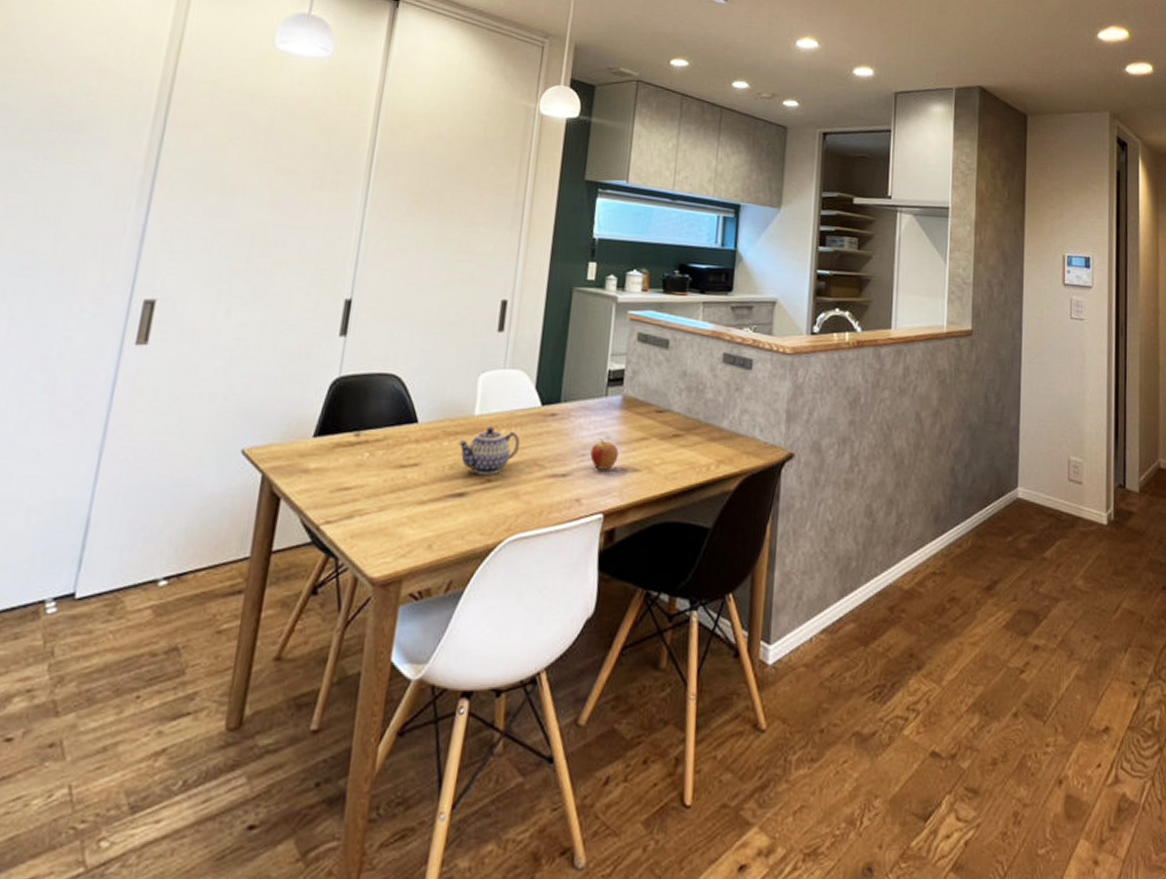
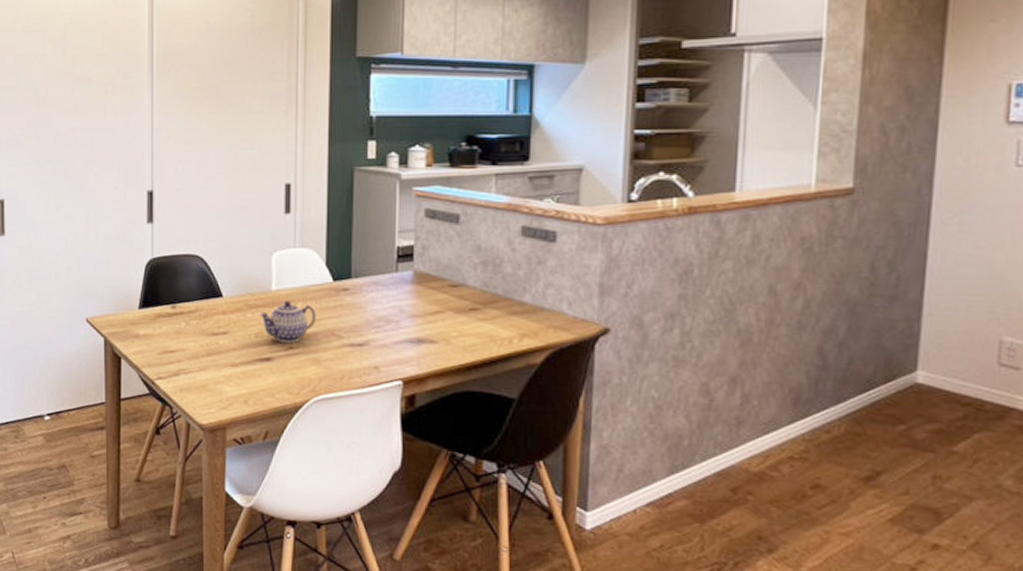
fruit: present [590,439,619,470] -> none [385,312,414,341]

